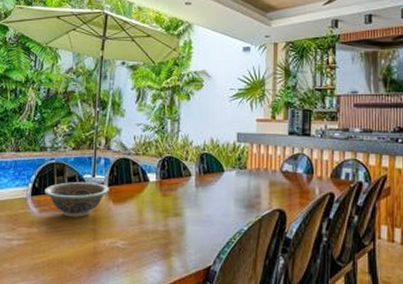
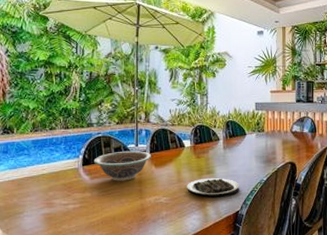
plate: none [149,222,213,246] -> present [187,178,239,197]

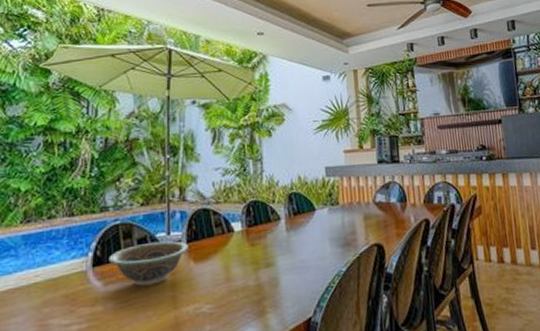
plate: present [187,178,239,197] -> none [238,272,310,300]

